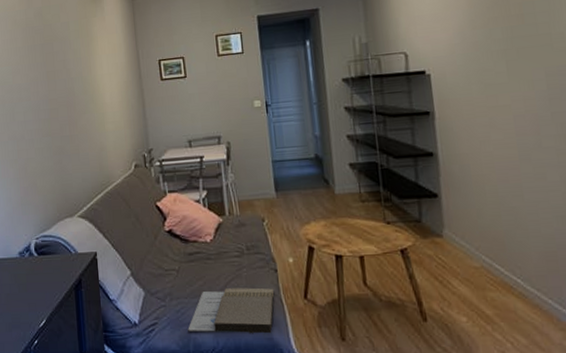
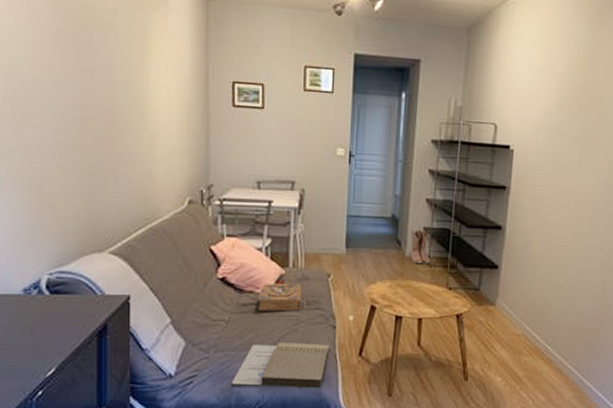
book: none [201,227,242,259] -> present [257,279,302,311]
boots: none [337,165,363,201] -> present [409,229,431,265]

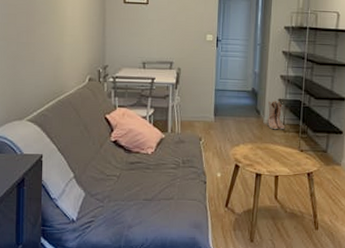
notebook: present [231,342,330,389] -> none [121,195,201,234]
book: present [257,279,302,311] -> none [142,142,178,169]

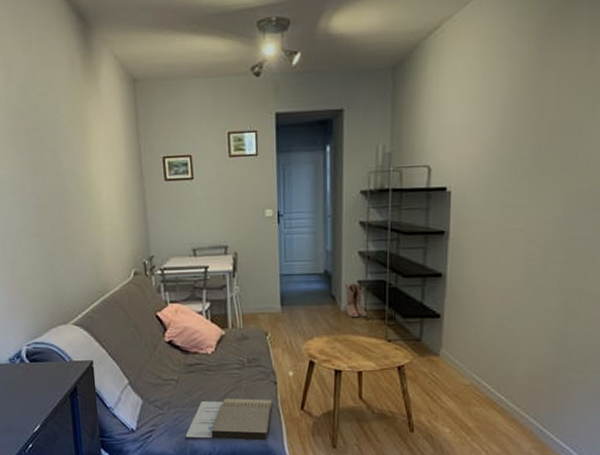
notebook: none [121,195,201,234] -> present [185,398,273,441]

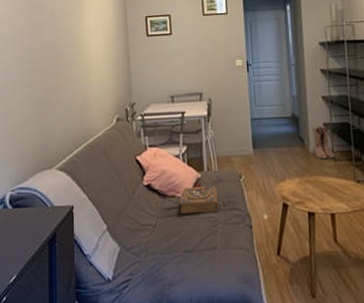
notebook: present [185,398,273,441] -> none [161,243,249,291]
book: none [202,340,243,370] -> present [179,182,218,214]

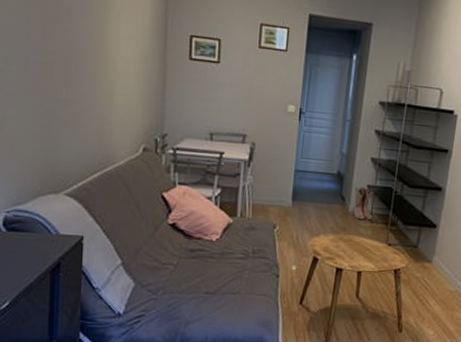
book: present [179,182,218,214] -> none [205,227,249,259]

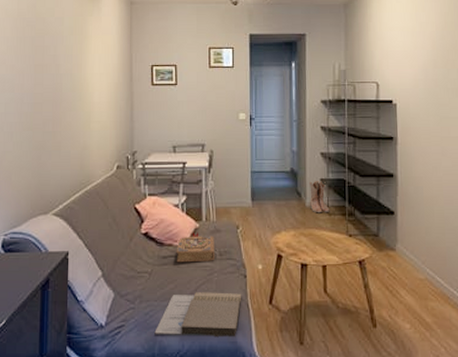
notebook: none [177,288,273,333] -> present [154,292,242,338]
book: none [205,227,249,259] -> present [176,232,214,263]

